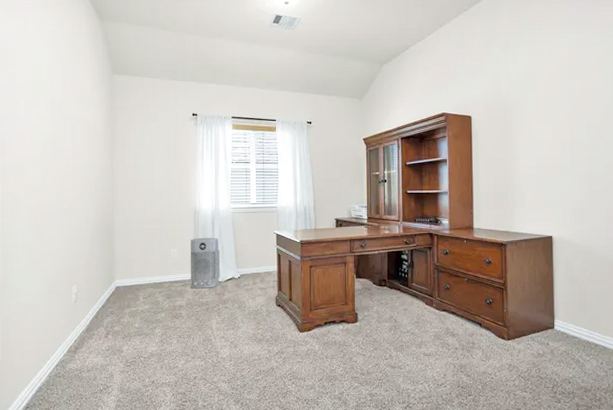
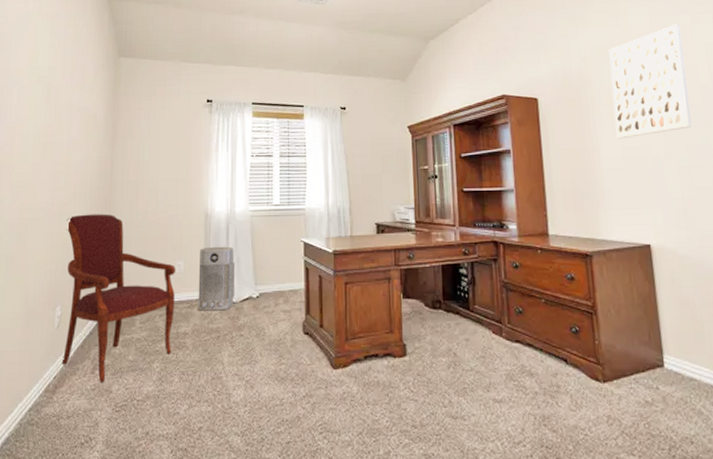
armchair: none [76,210,171,345] -> present [61,214,175,383]
wall art: none [532,53,594,151] -> present [609,23,692,139]

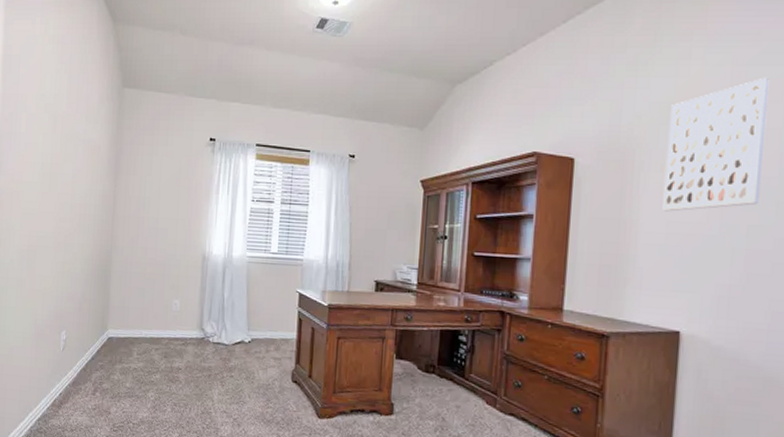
armchair: present [61,214,175,383] -> none [66,246,172,404]
air purifier: present [198,246,235,311] -> none [191,289,229,351]

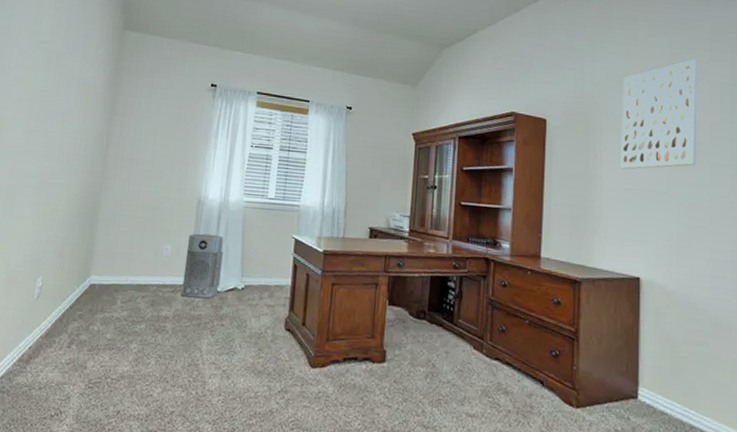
air purifier: none [191,289,229,351] -> present [181,233,223,299]

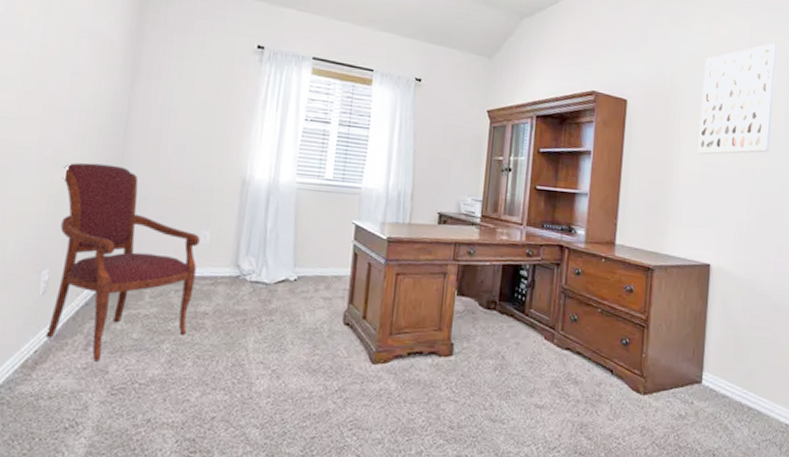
armchair: none [38,187,163,358] -> present [45,162,200,362]
air purifier: present [181,233,223,299] -> none [223,218,273,292]

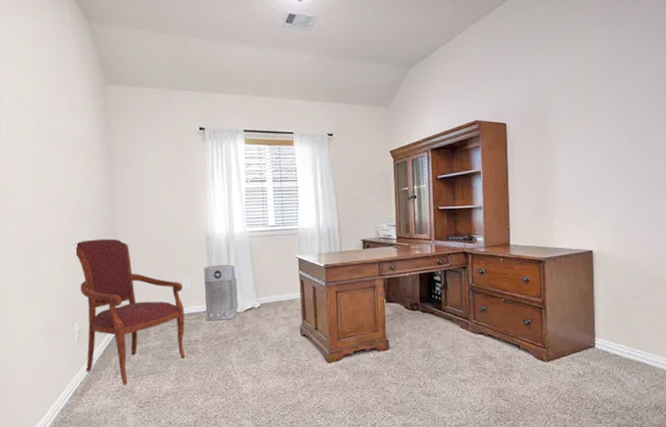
air purifier: none [223,218,273,292] -> present [203,264,238,321]
wall art: present [698,42,777,155] -> none [571,52,636,160]

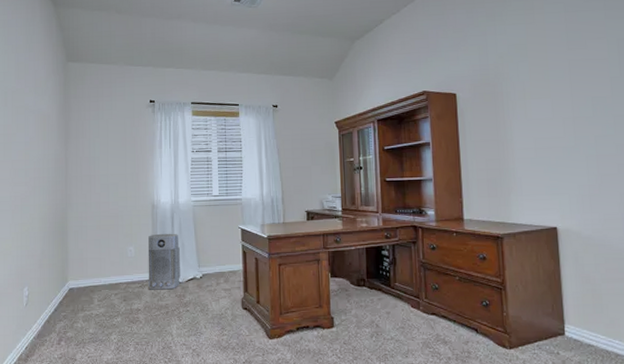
armchair: present [73,238,186,385] -> none [28,205,128,352]

